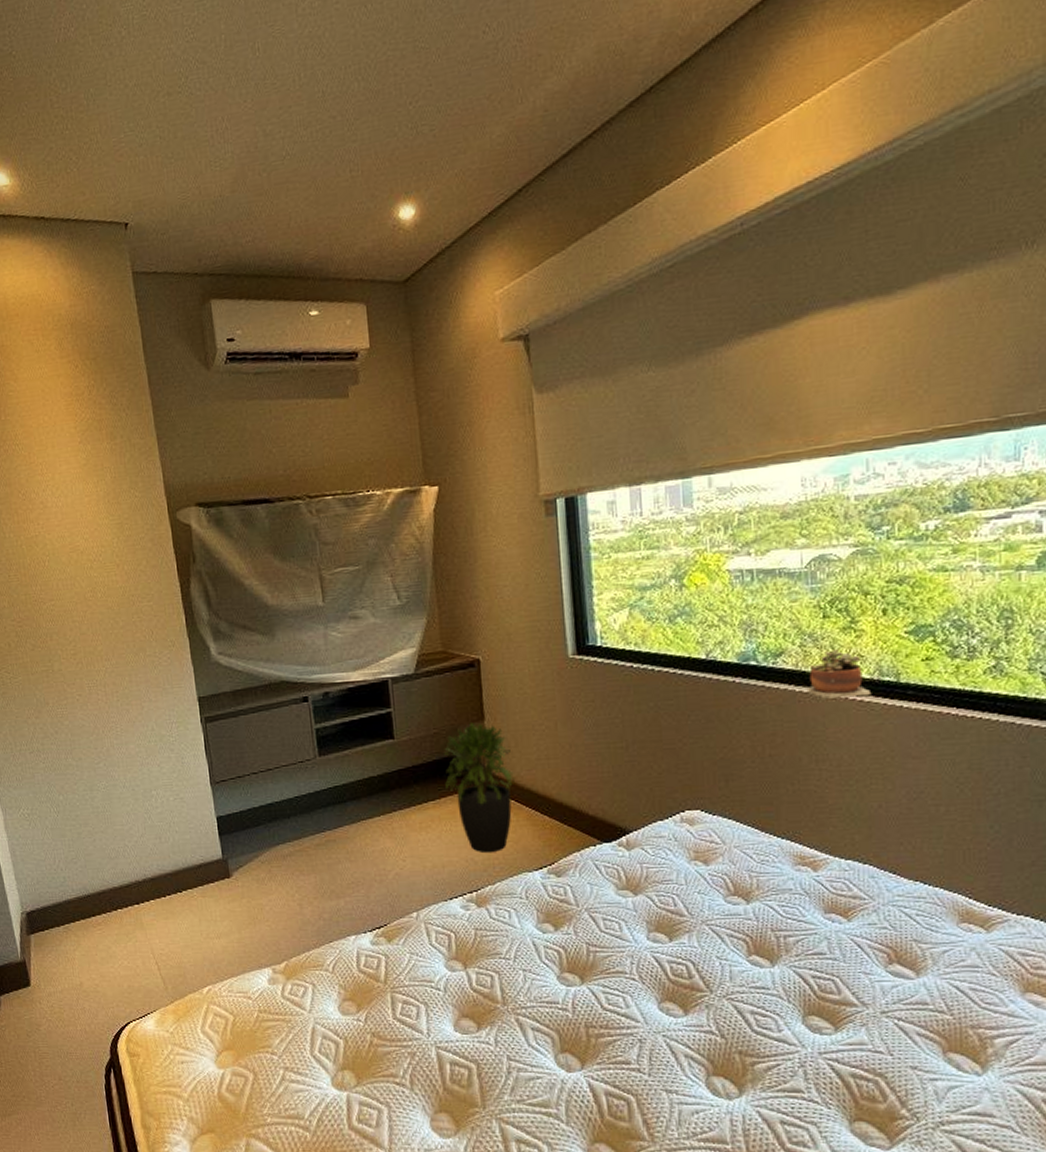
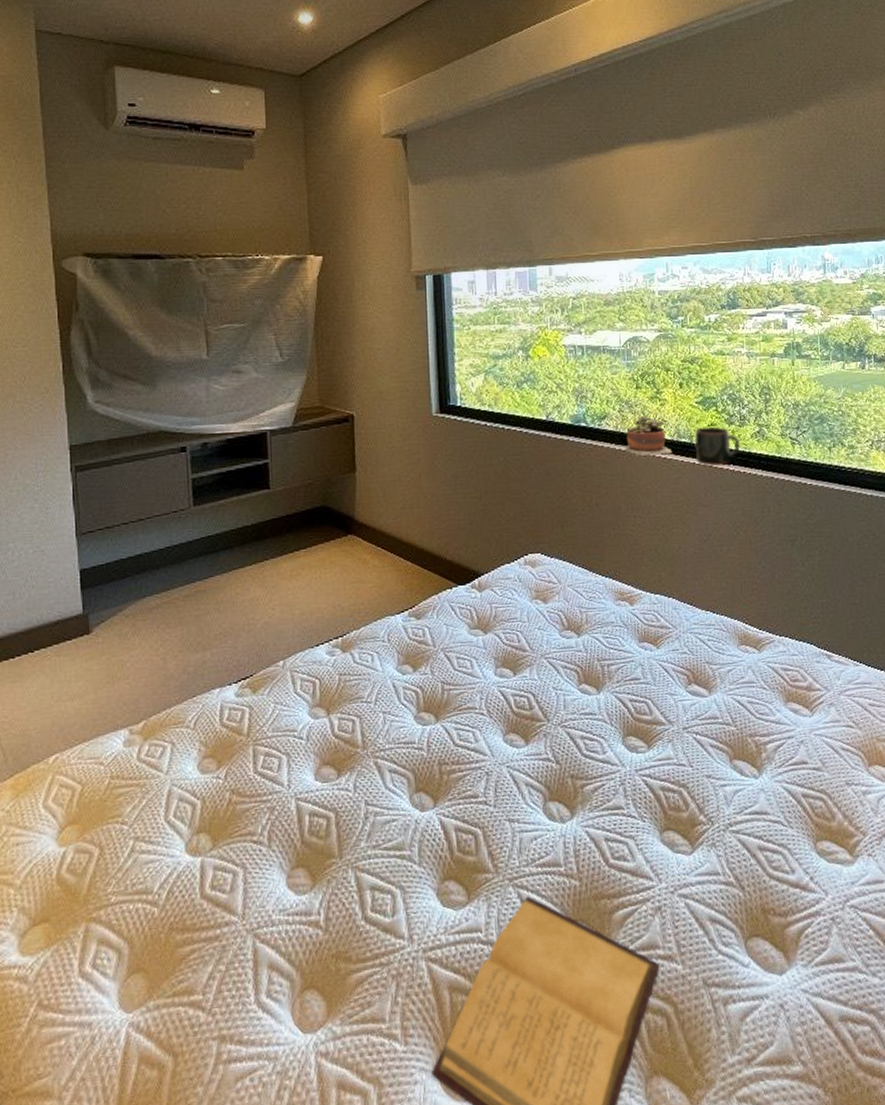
potted plant: present [444,723,514,852] -> none [317,474,381,598]
mug: none [902,661,967,710] -> present [694,426,740,467]

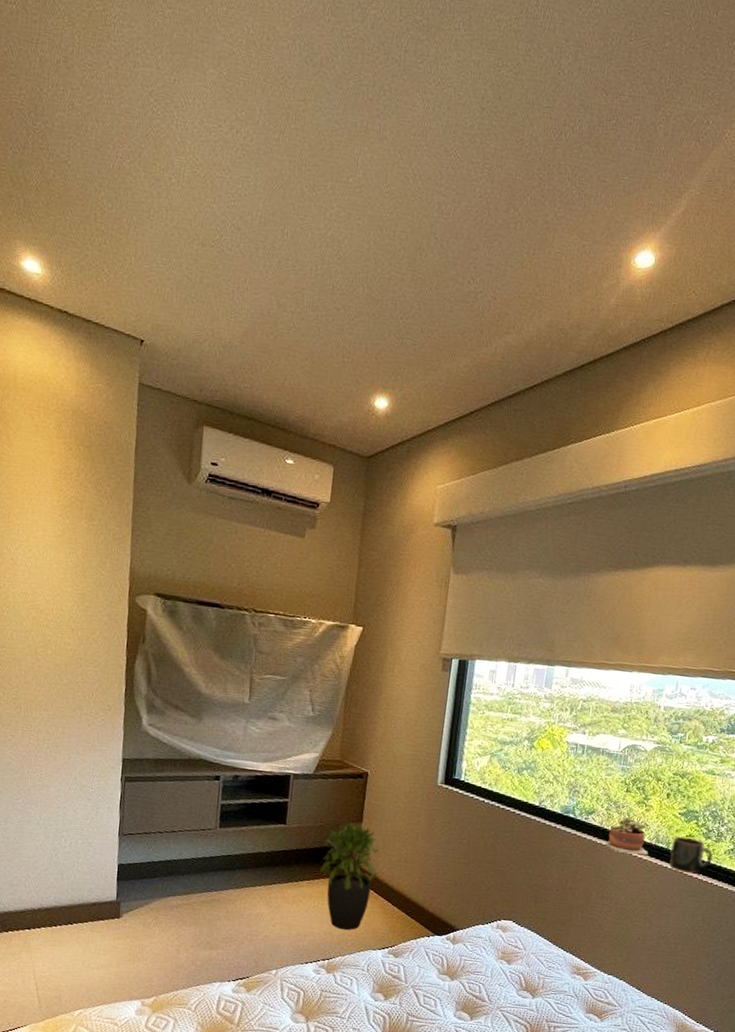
potted plant: none [317,474,381,598] -> present [320,822,378,930]

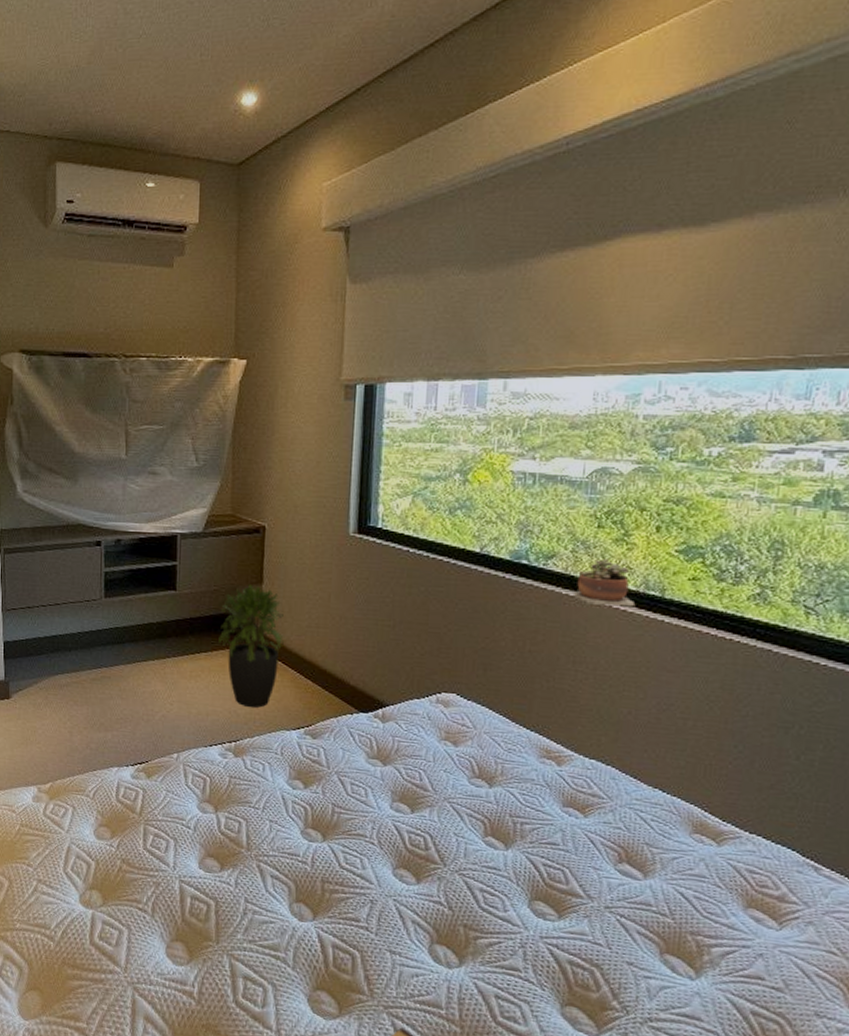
mug: present [669,836,713,874] -> none [666,580,730,629]

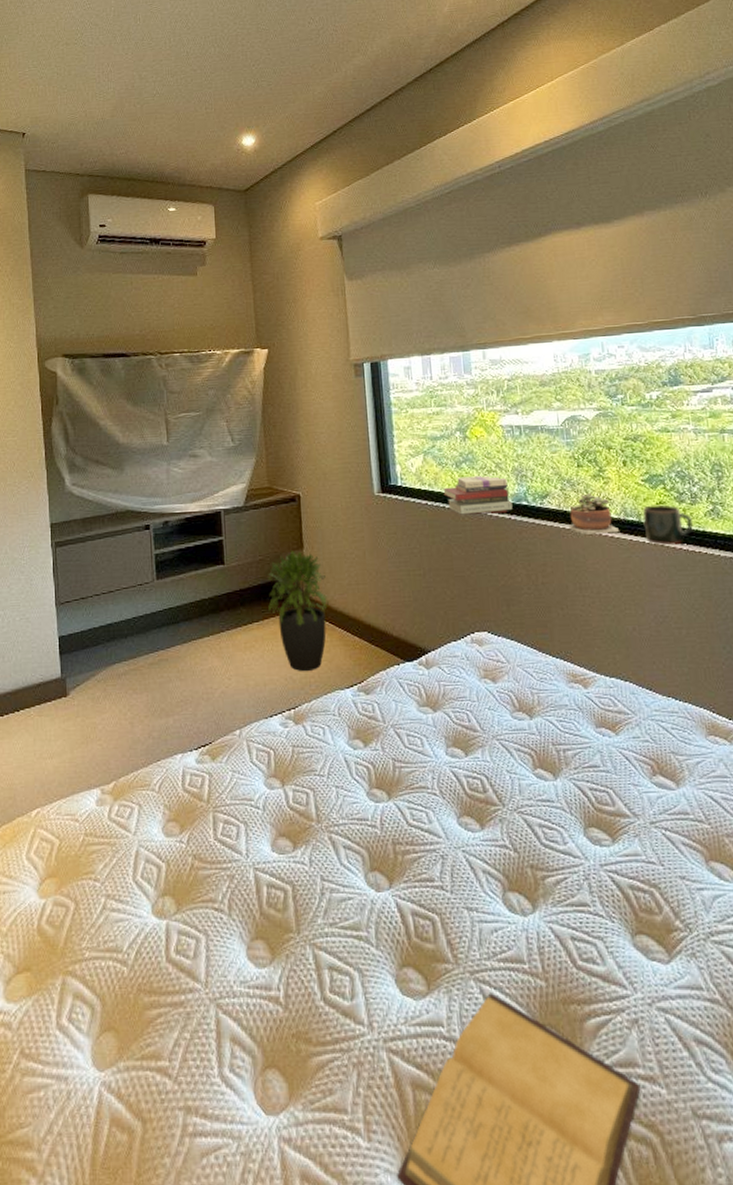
books: none [429,525,510,570] -> present [443,475,513,515]
mug: none [666,580,730,629] -> present [642,504,693,546]

